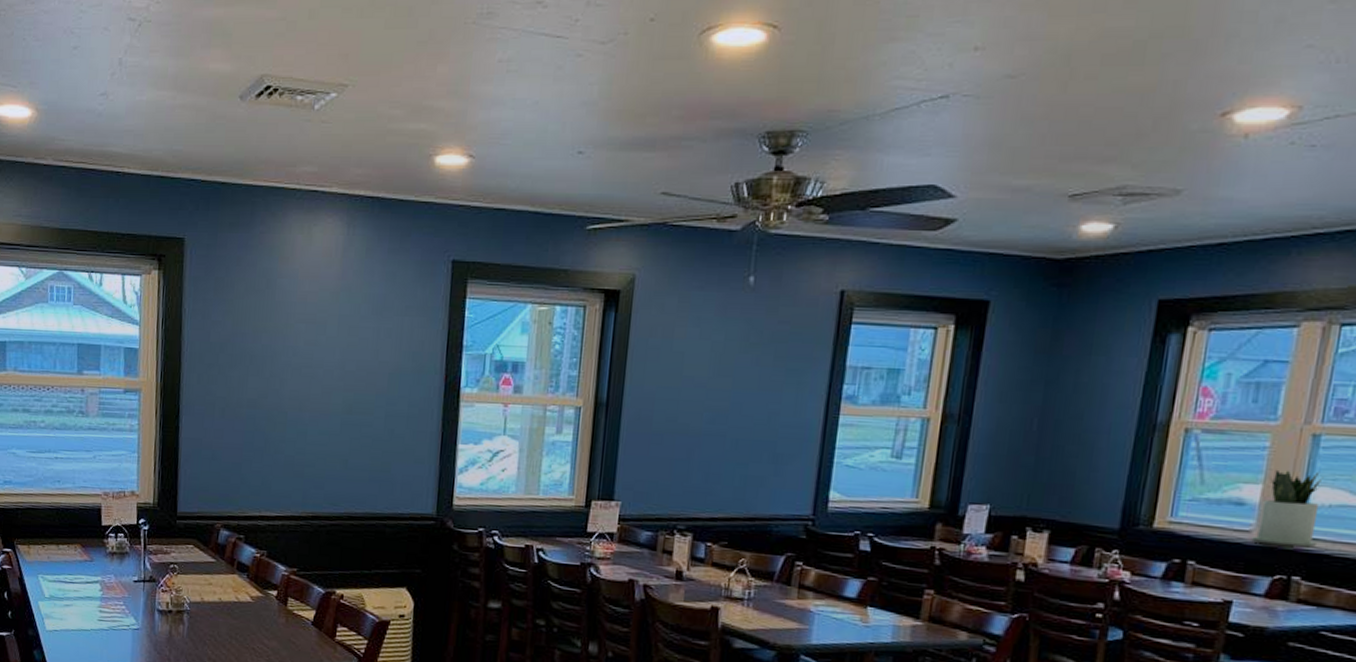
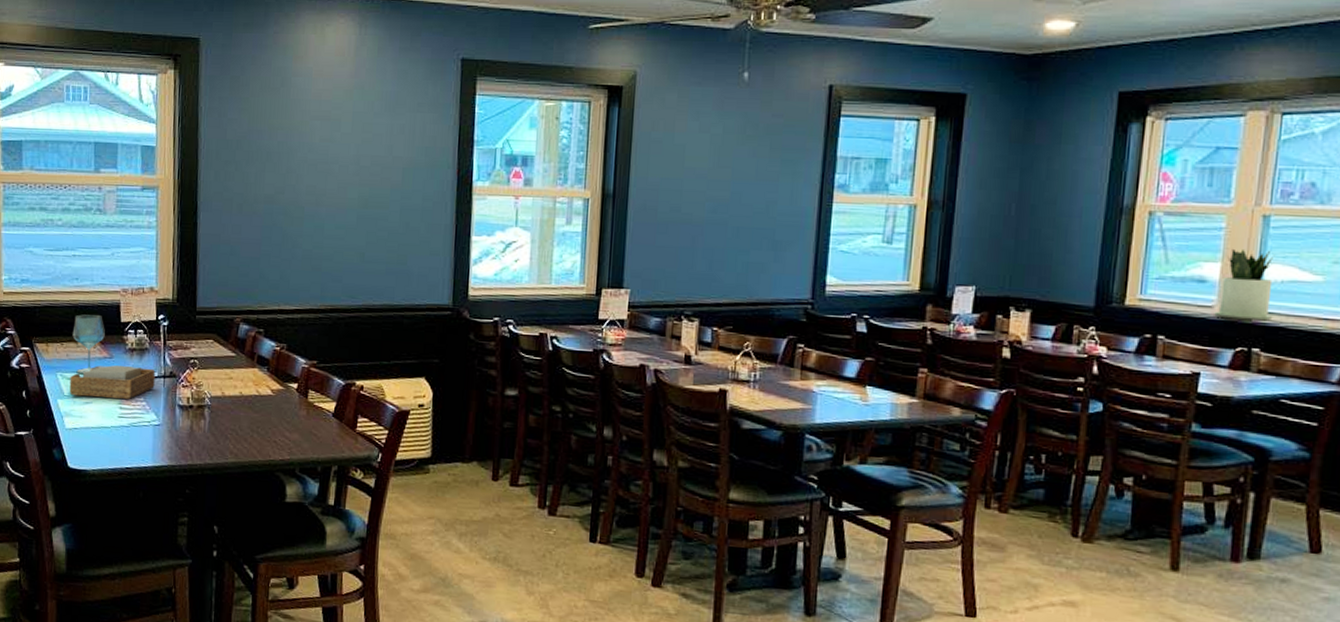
napkin holder: none [50,568,135,604] -> present [69,365,156,400]
wine glass: none [53,517,86,577] -> present [72,314,105,375]

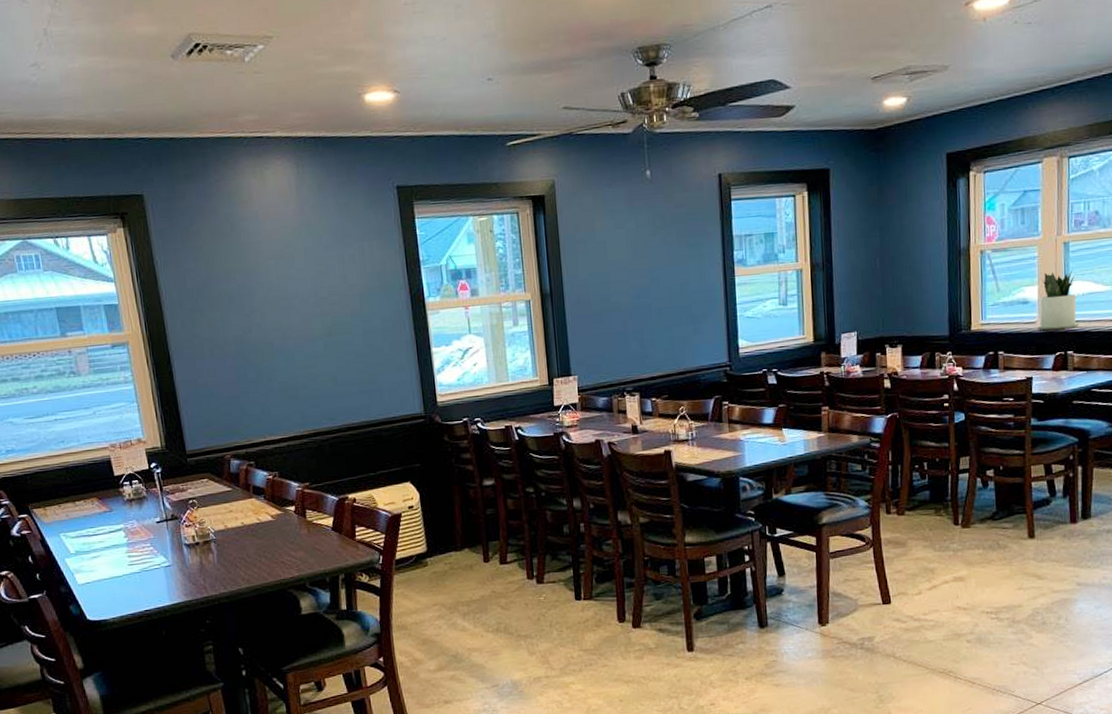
napkin holder: present [69,365,156,400] -> none [73,514,159,553]
wine glass: present [72,314,105,375] -> none [67,473,101,532]

